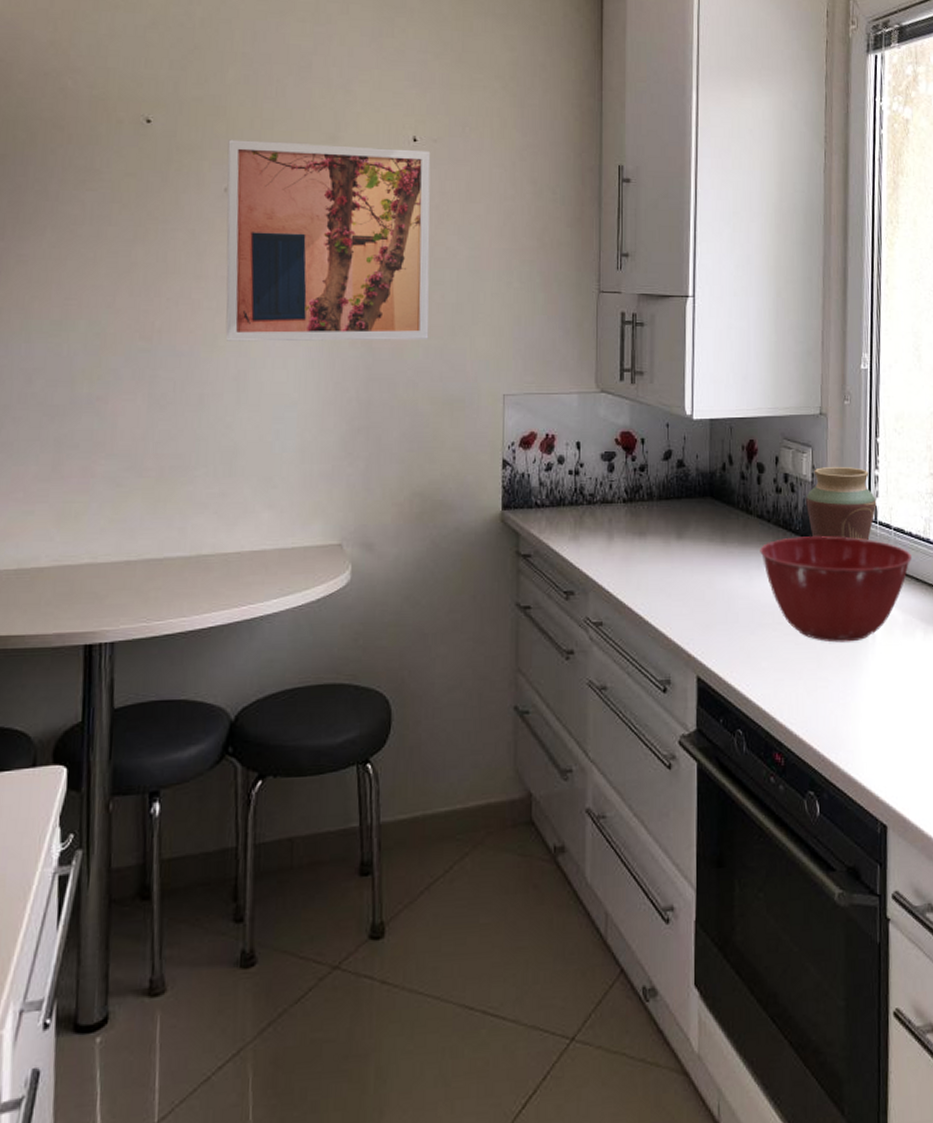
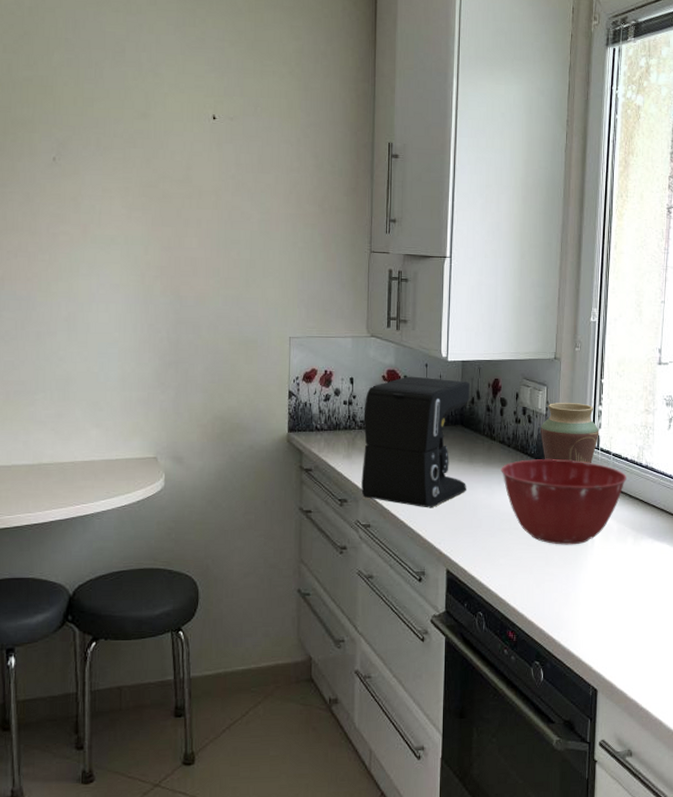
wall art: present [225,139,431,342] -> none [54,115,228,290]
coffee maker: none [591,439,720,600] -> present [361,376,470,508]

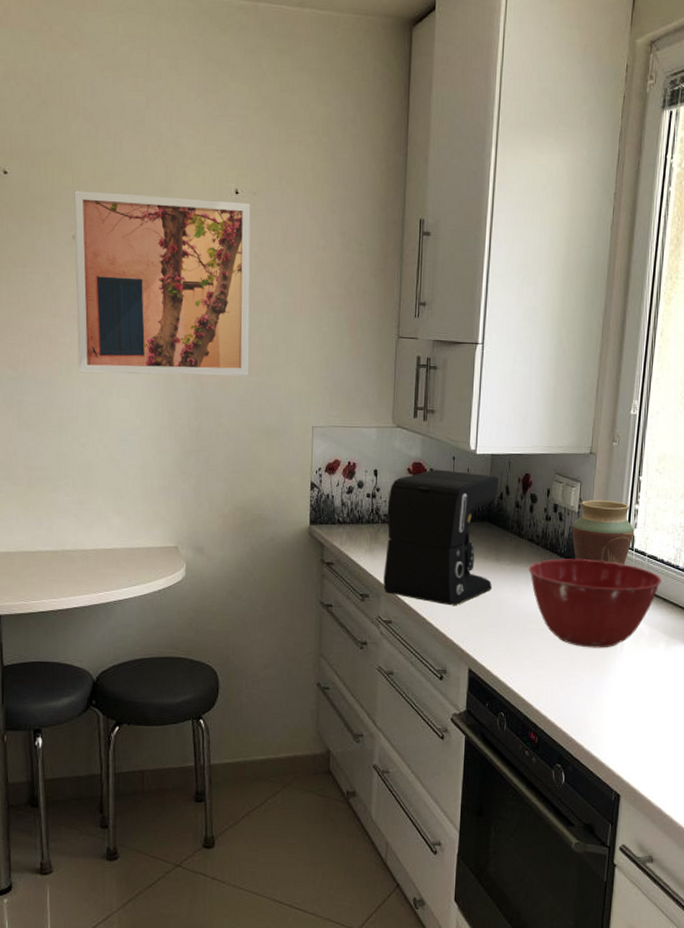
wall art: none [54,115,228,290] -> present [74,190,251,377]

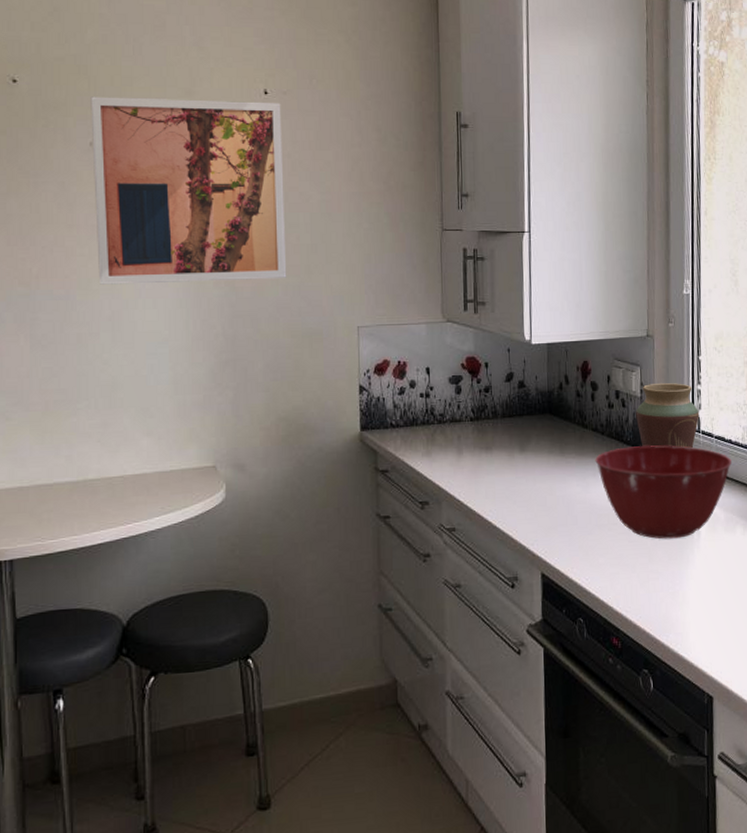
coffee maker: present [383,469,499,606] -> none [442,362,559,507]

